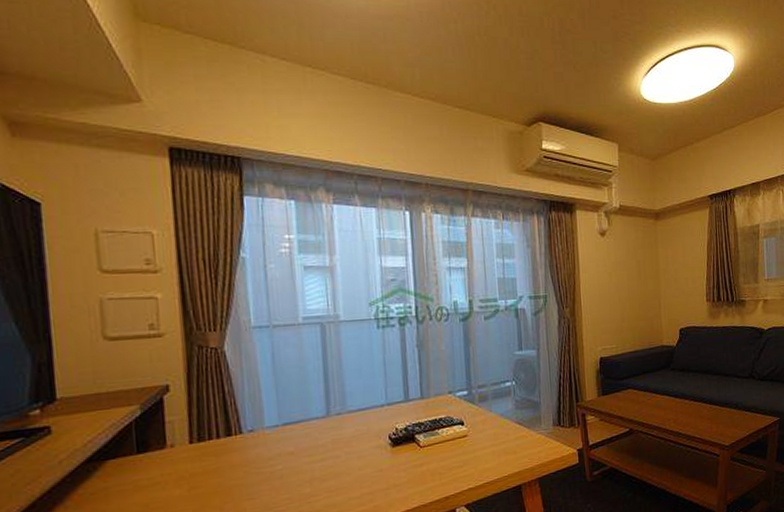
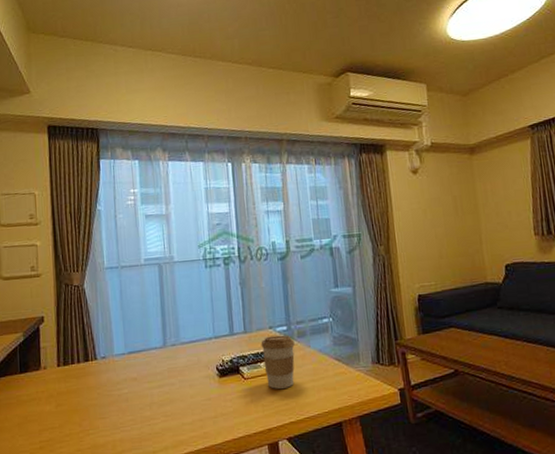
coffee cup: none [439,400,476,456] -> present [261,335,295,390]

